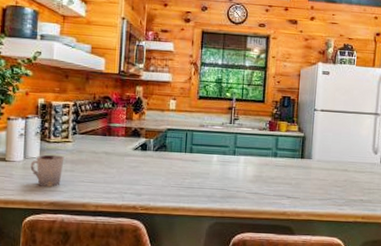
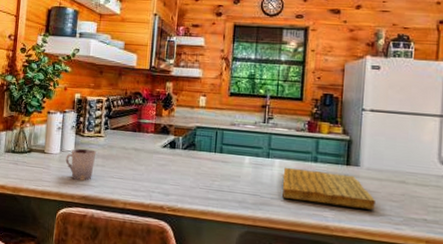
cutting board: none [247,162,324,195] -> present [282,167,375,210]

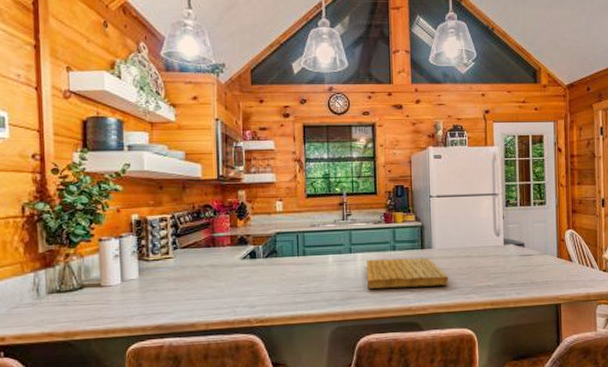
cup: present [65,148,97,181] -> none [129,273,167,311]

